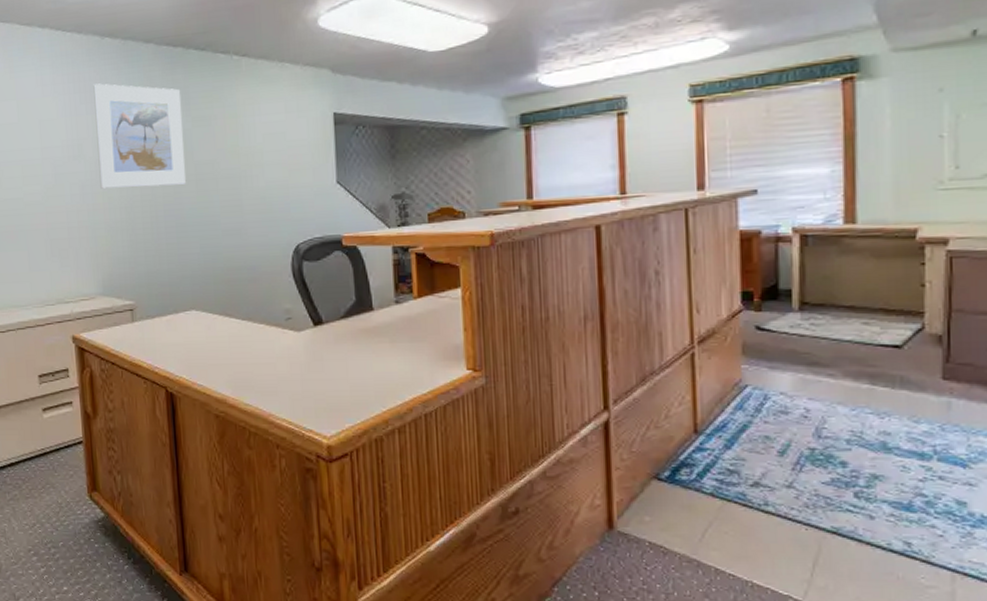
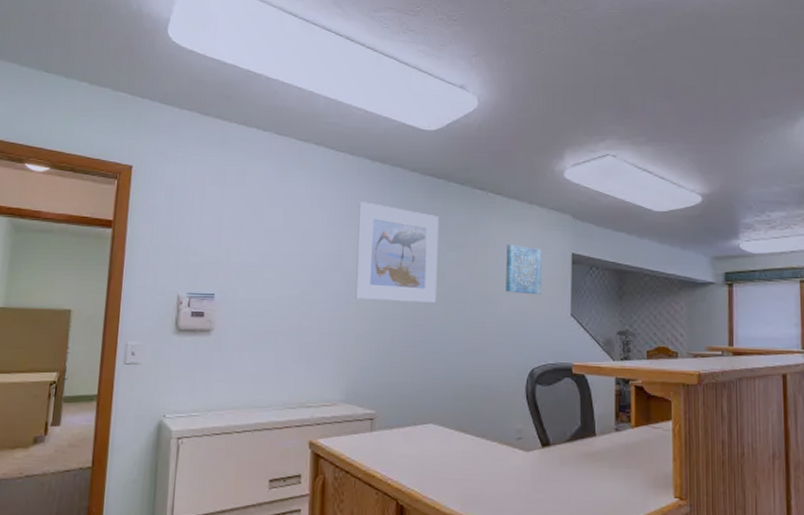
wall art: none [258,110,301,165] -> present [506,243,542,295]

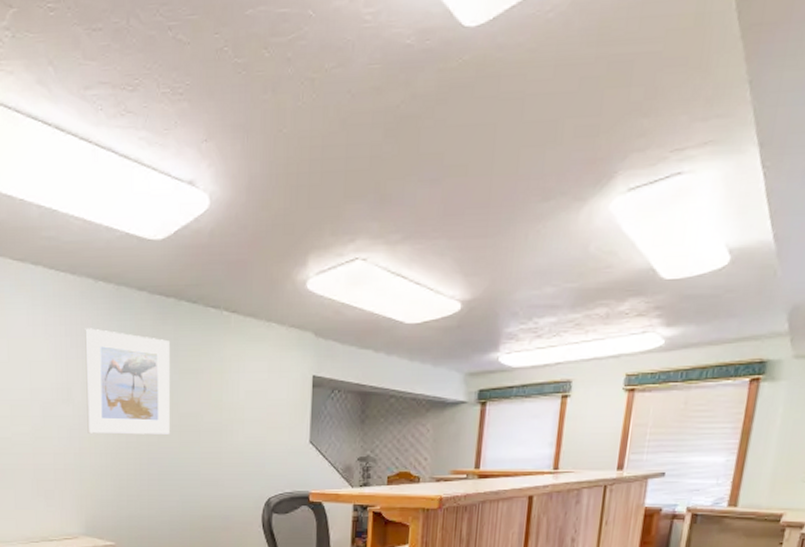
wall art: present [506,243,542,295] -> none [242,368,280,422]

